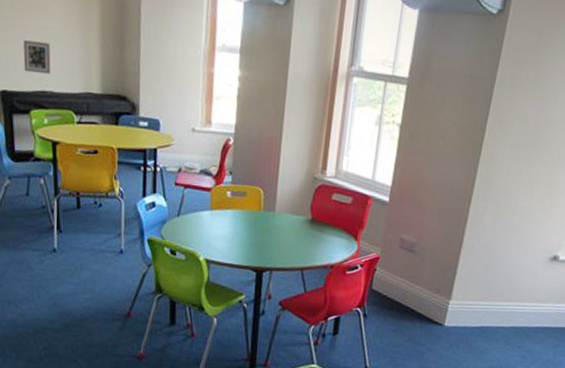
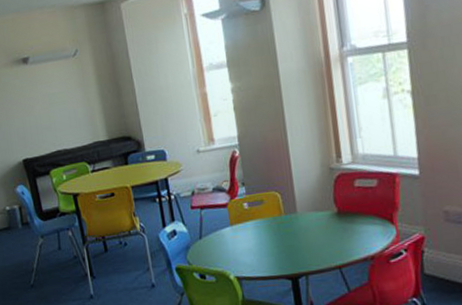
picture frame: present [23,40,51,74] -> none [35,107,62,138]

